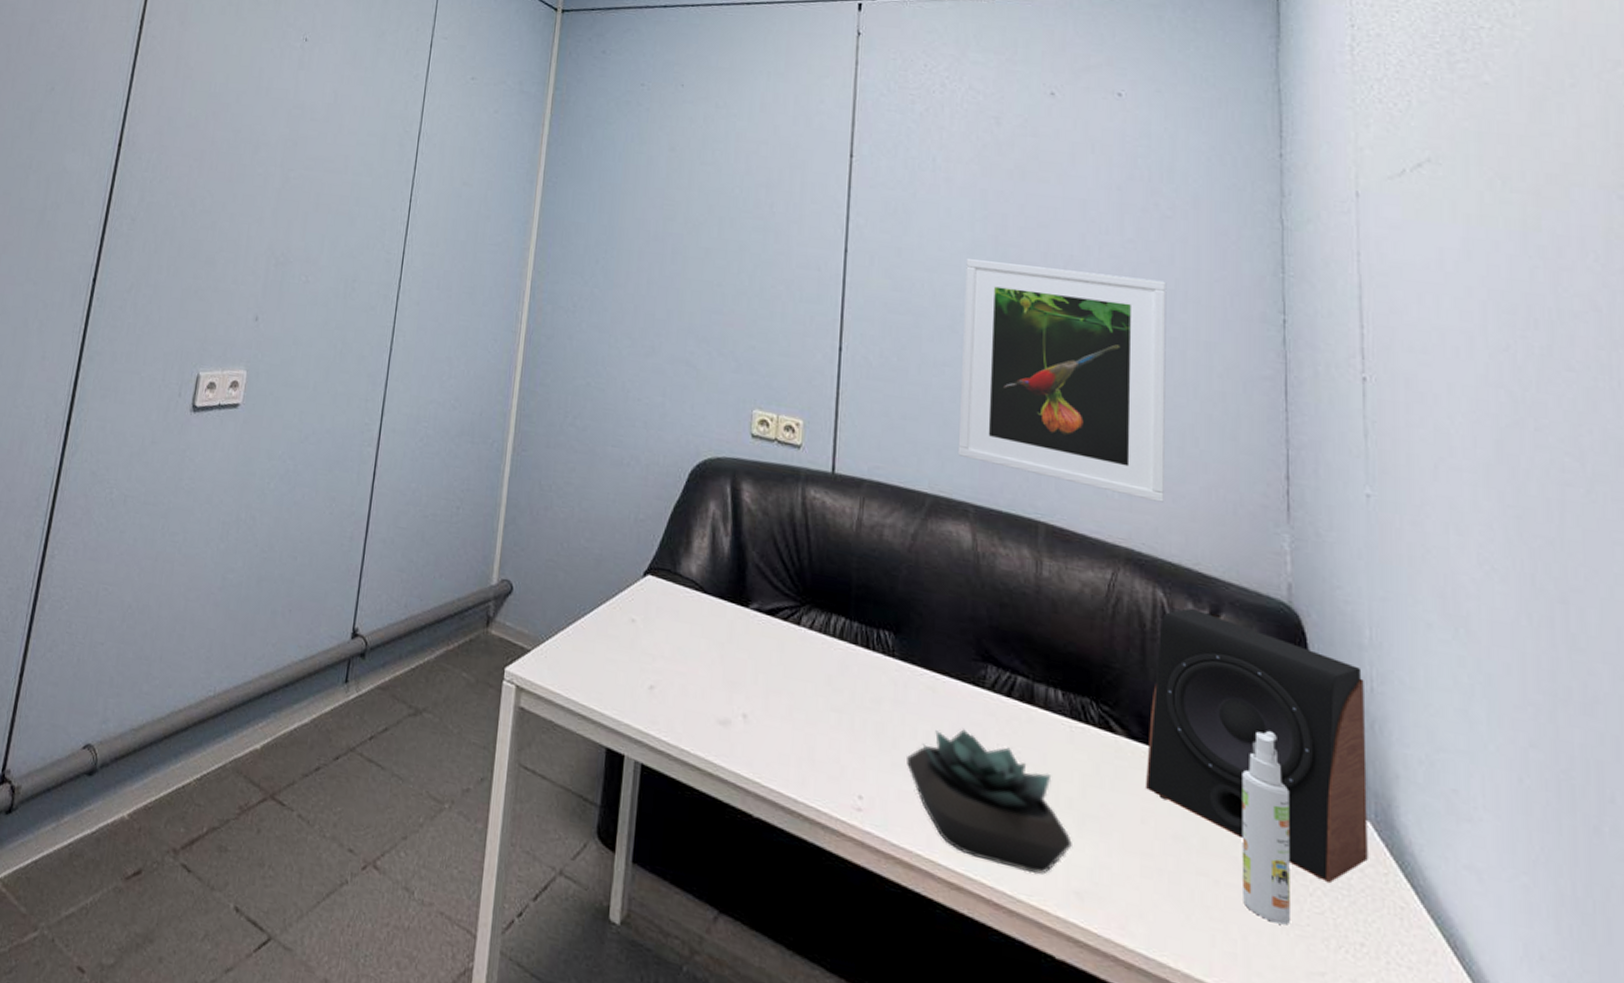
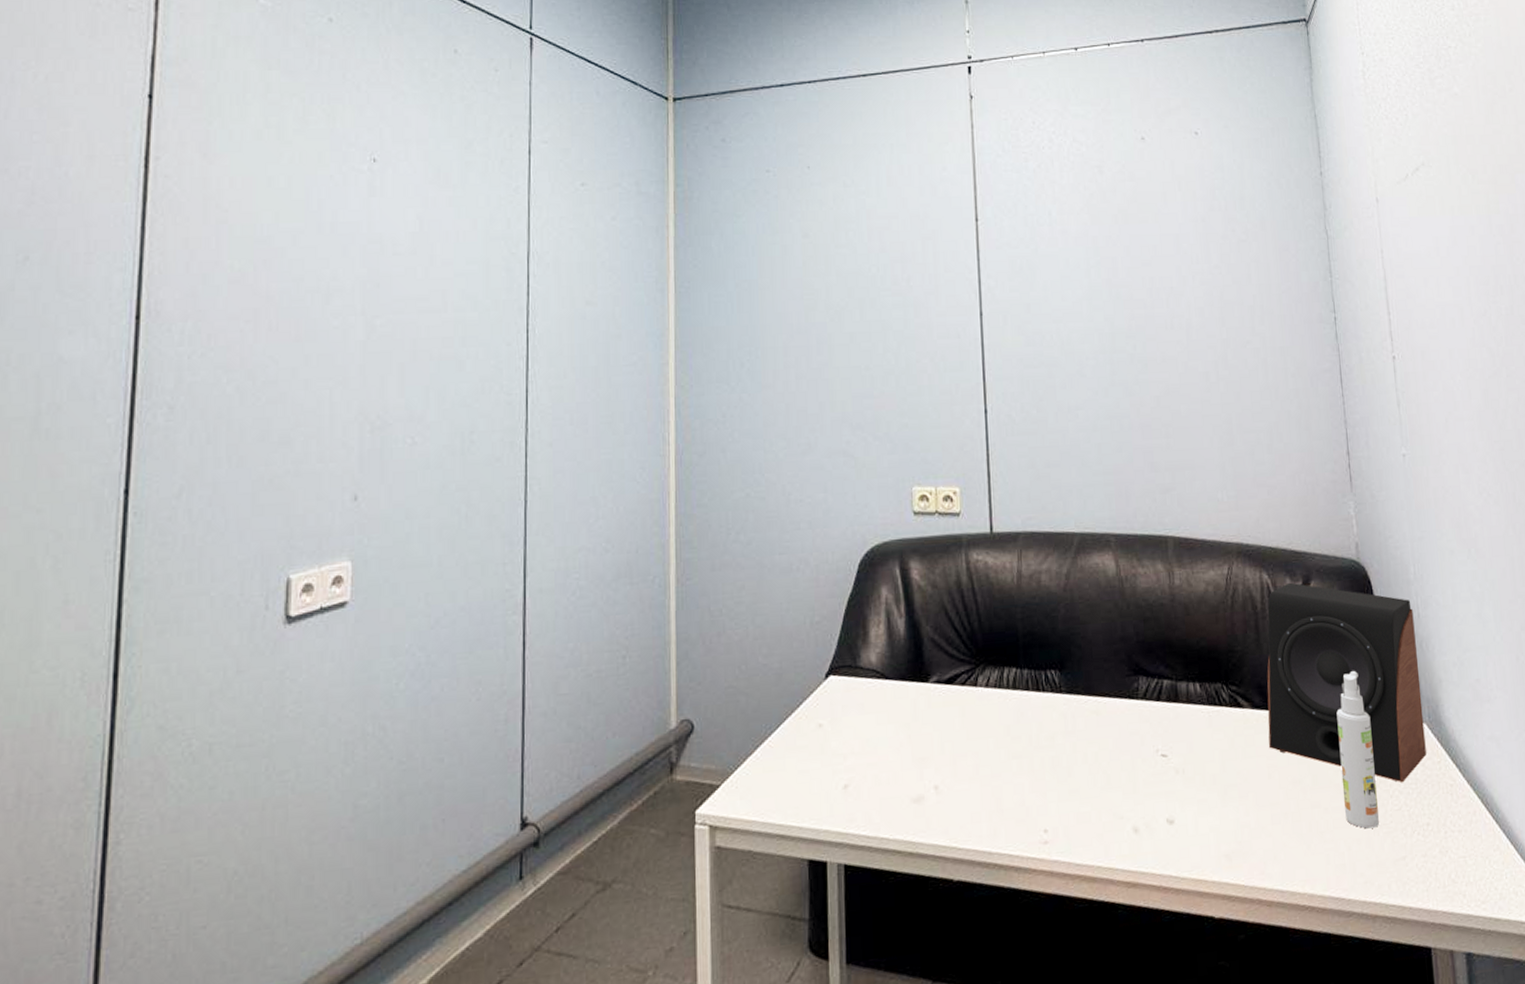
succulent plant: present [907,729,1072,875] -> none [1081,741,1219,853]
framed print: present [957,259,1167,503] -> none [1086,299,1261,497]

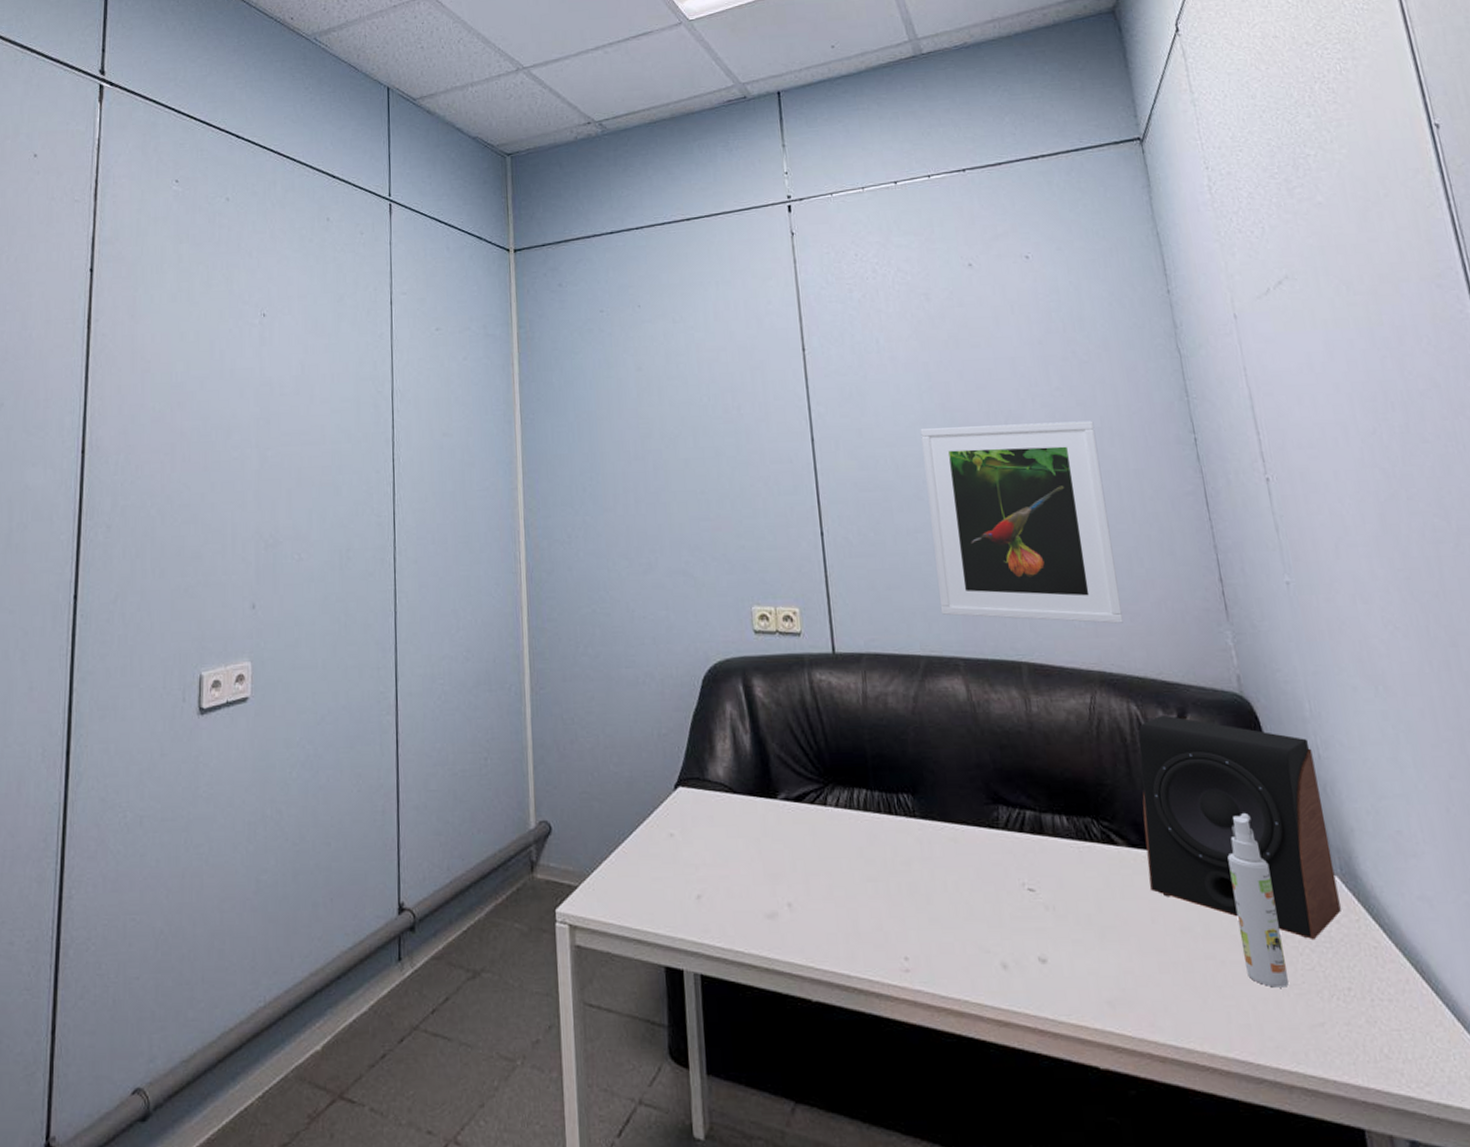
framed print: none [1086,299,1261,497] -> present [920,420,1123,624]

